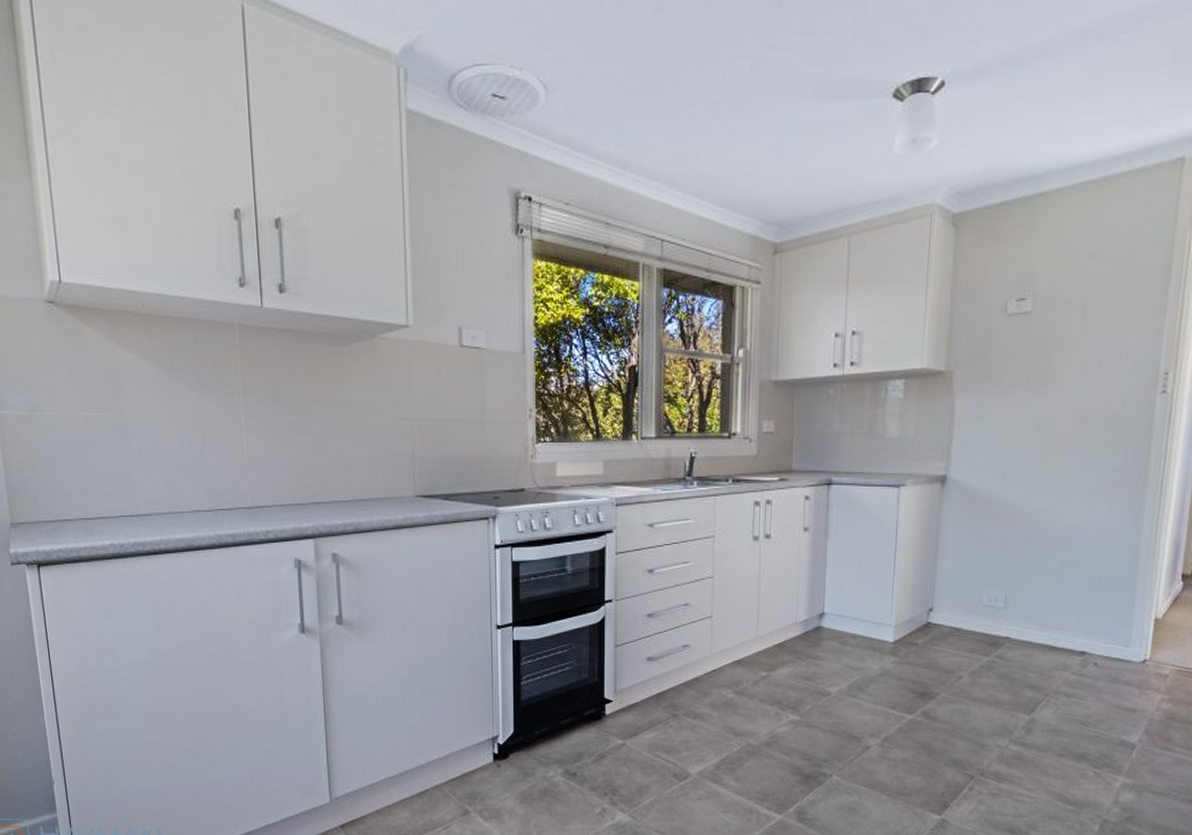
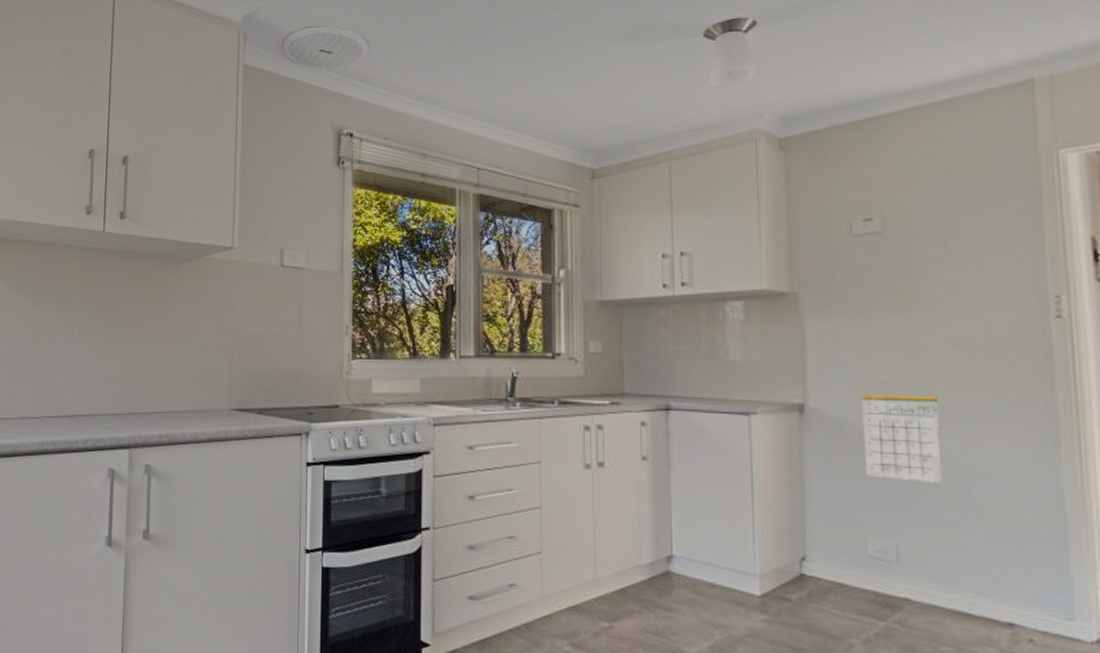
calendar: none [990,448,1057,541] -> present [861,376,942,483]

